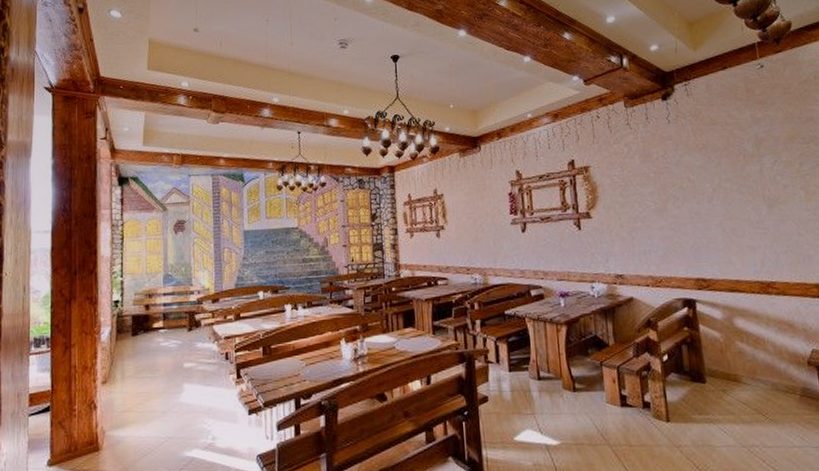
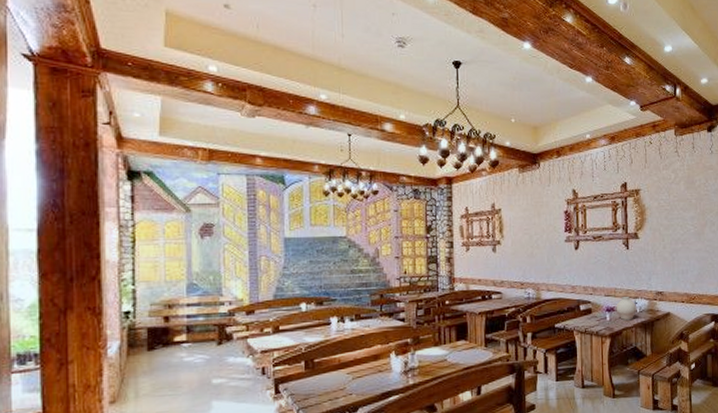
vase: none [570,281,594,307] -> present [616,297,636,321]

